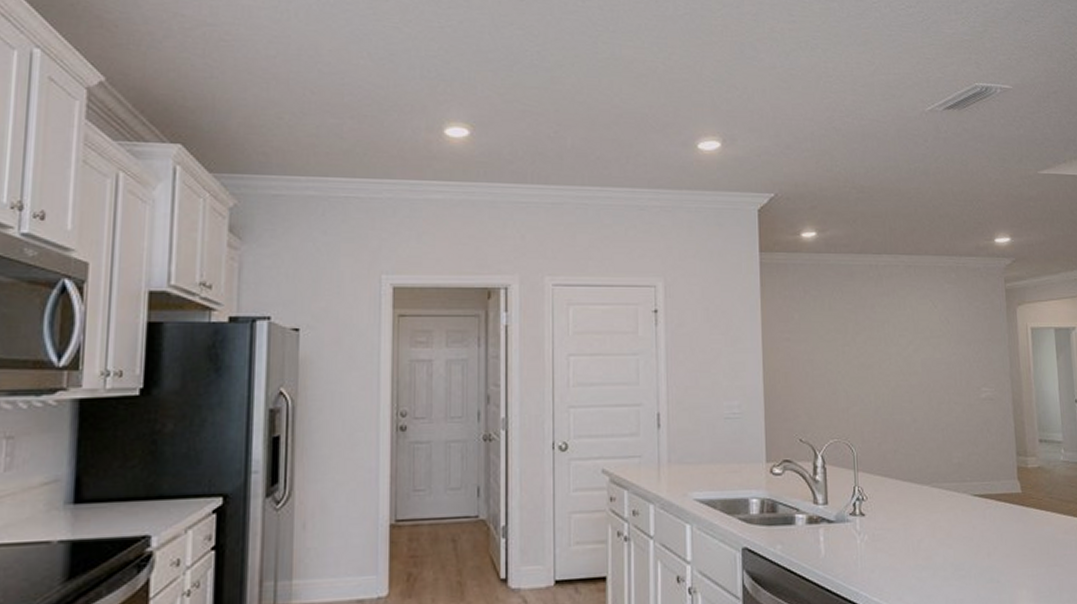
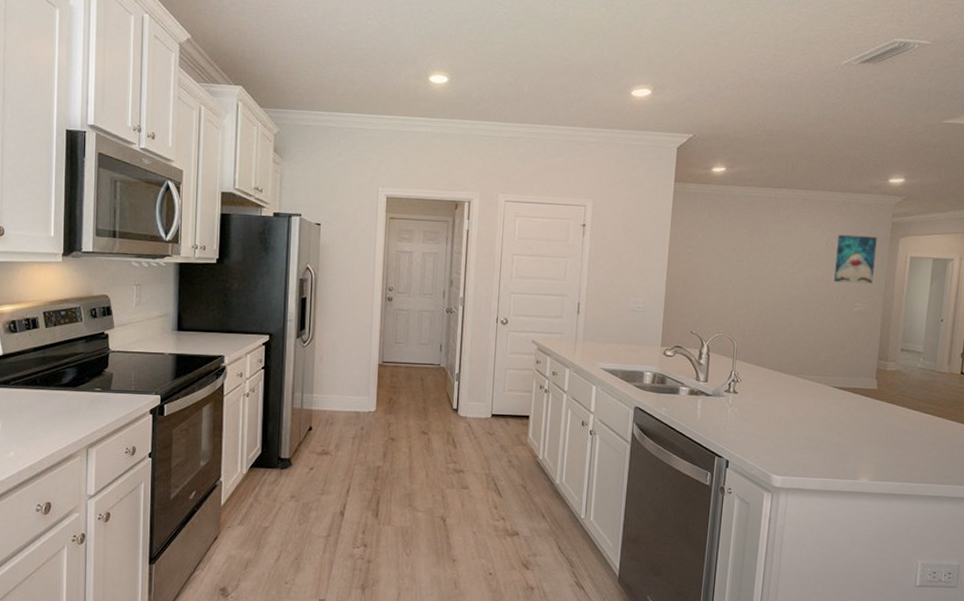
wall art: none [951,305,996,363] -> present [834,234,877,284]

